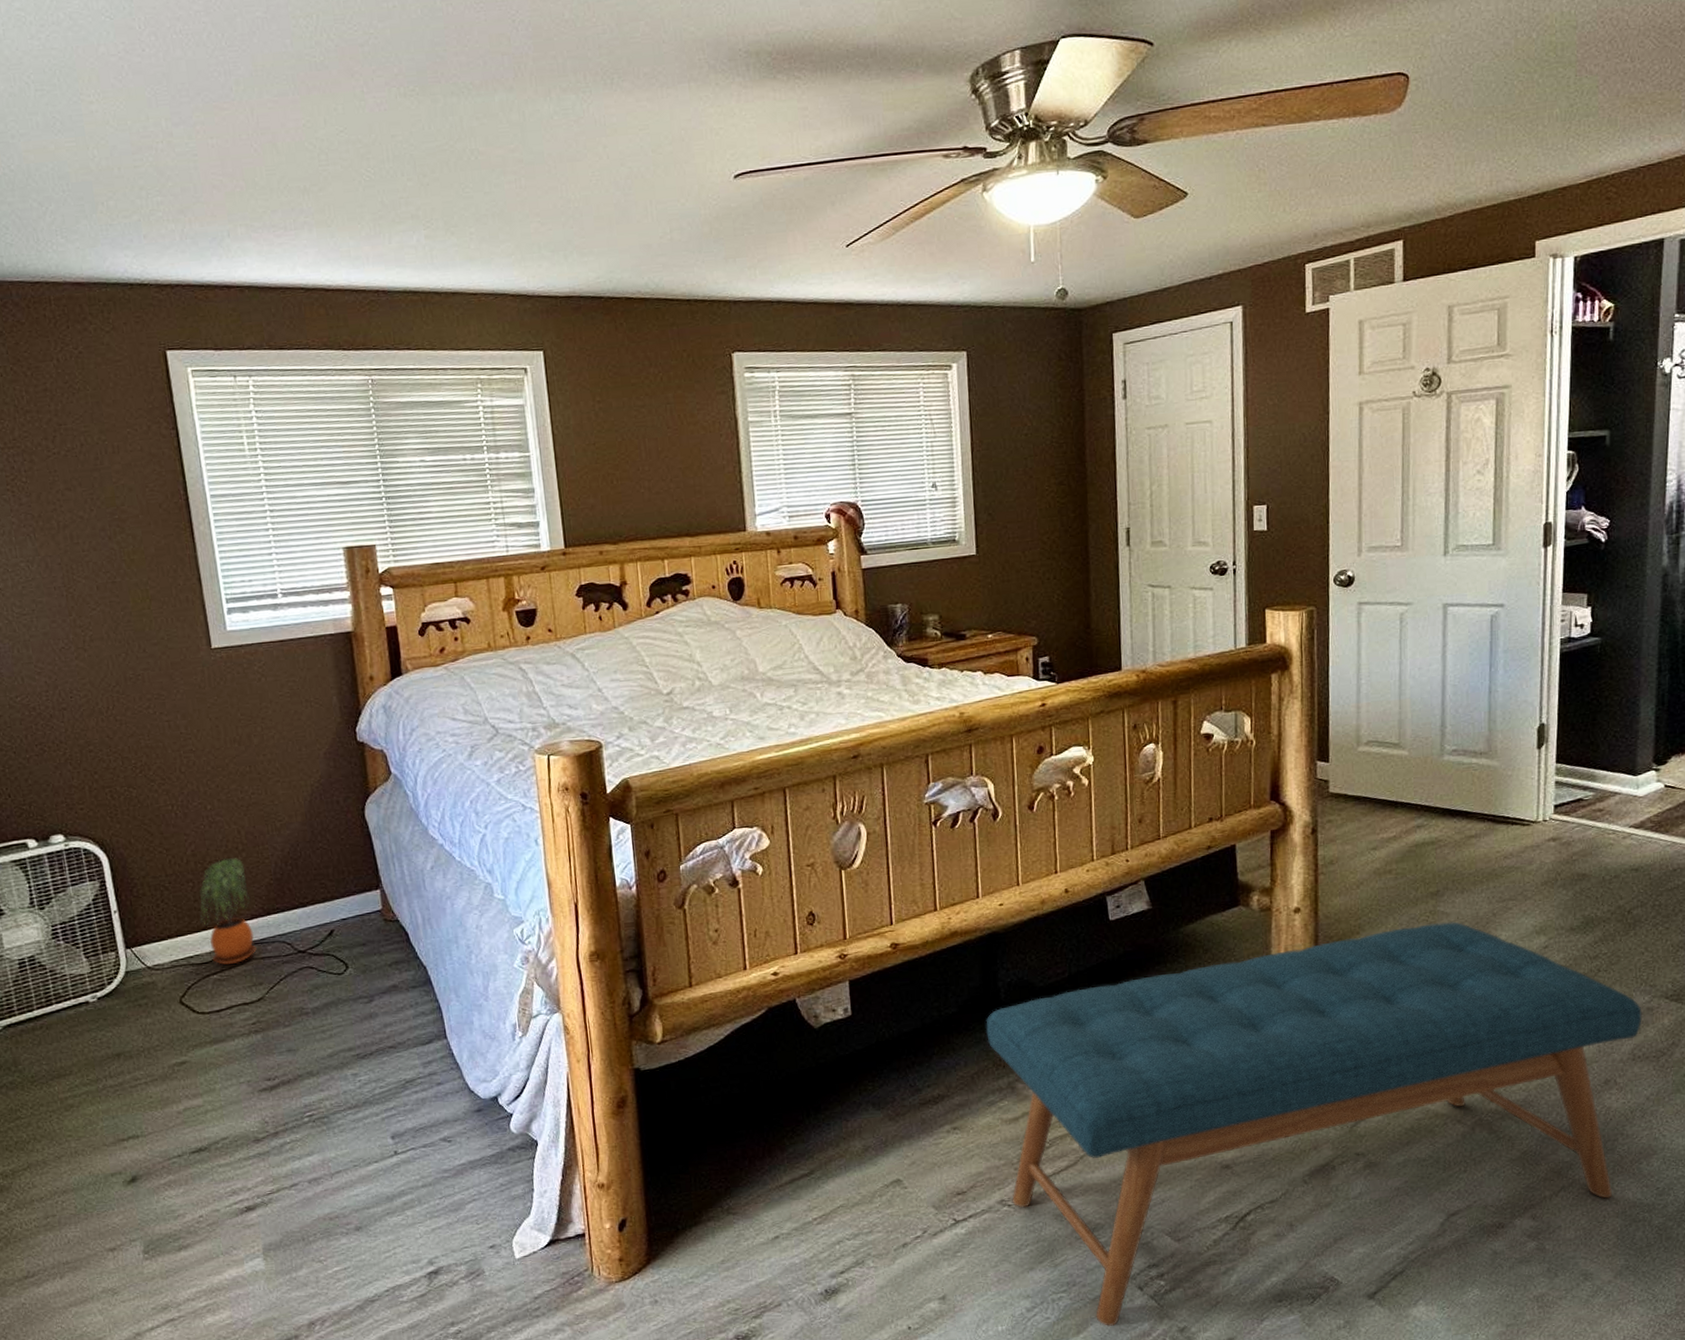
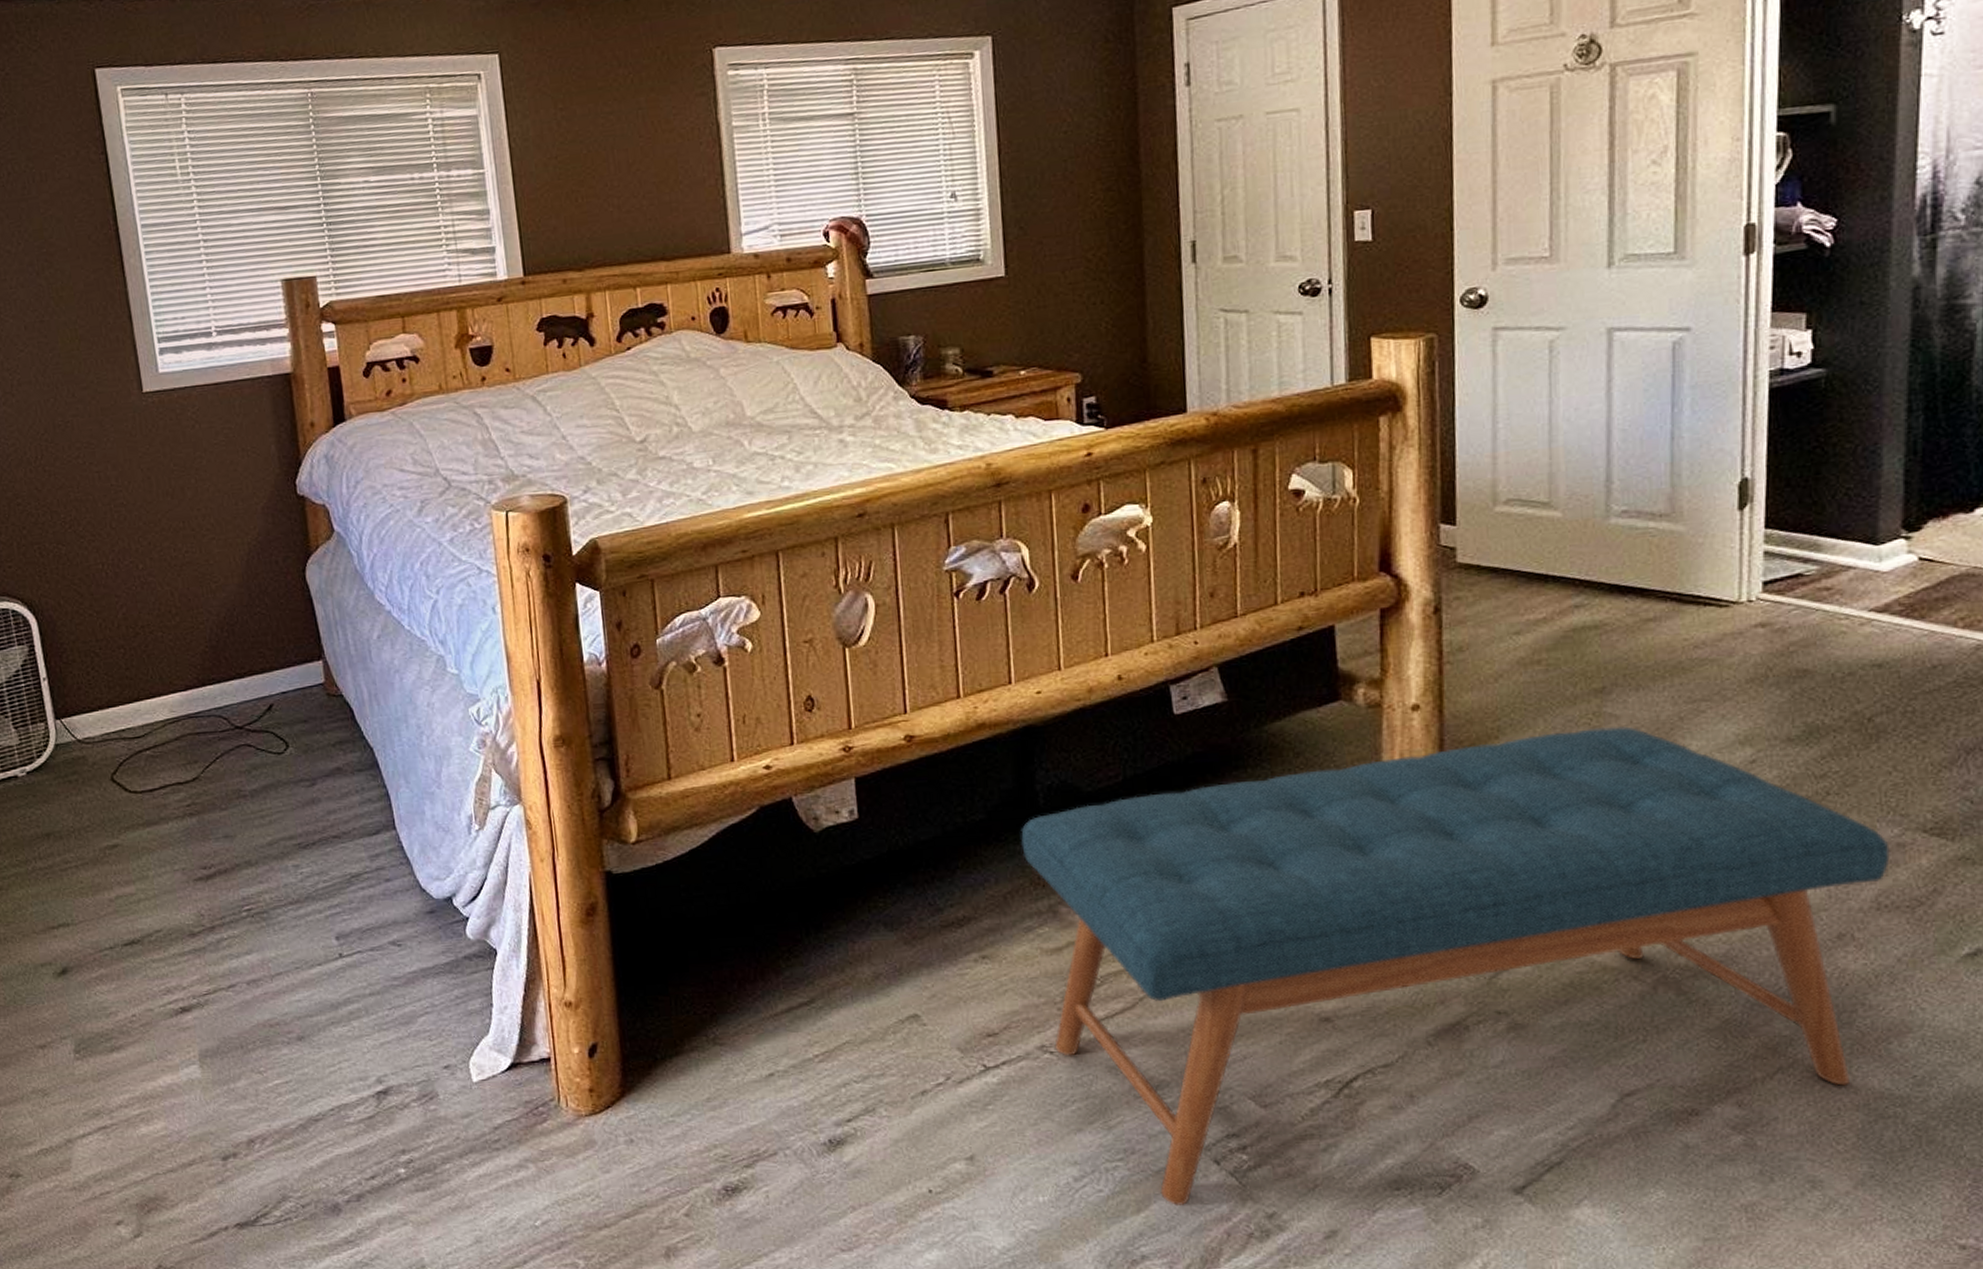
potted plant: present [199,857,257,965] -> none [131,622,191,740]

